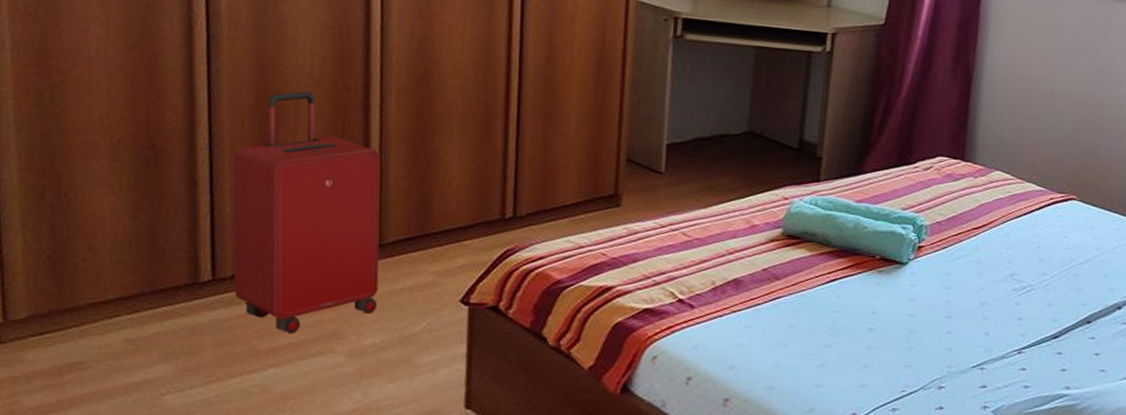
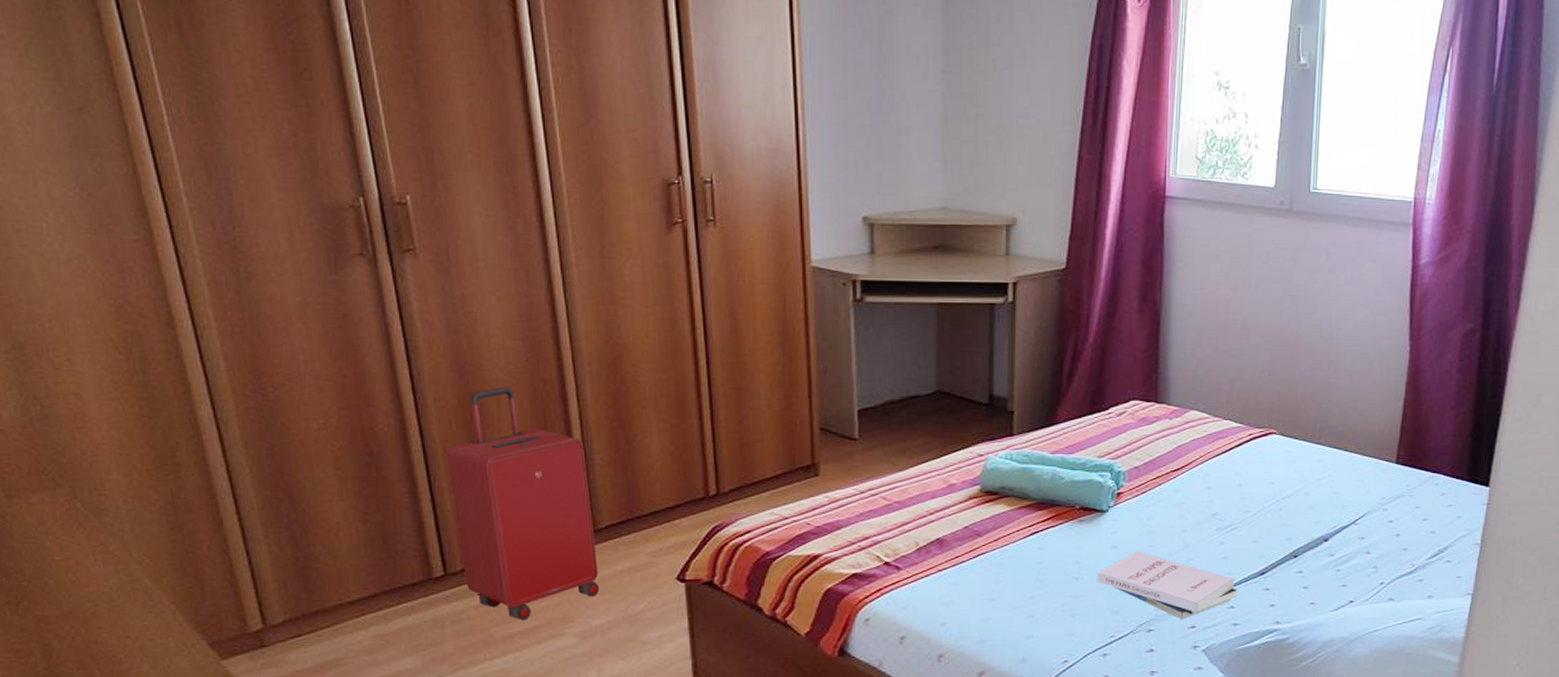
books: none [891,305,1031,378] -> present [1097,550,1238,619]

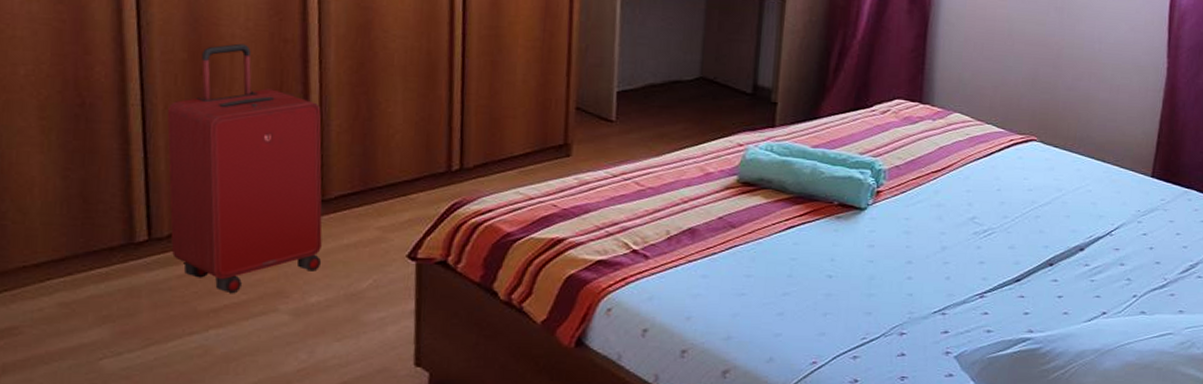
books: present [1097,550,1238,619] -> none [851,251,993,323]

